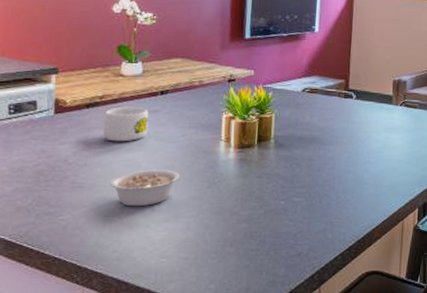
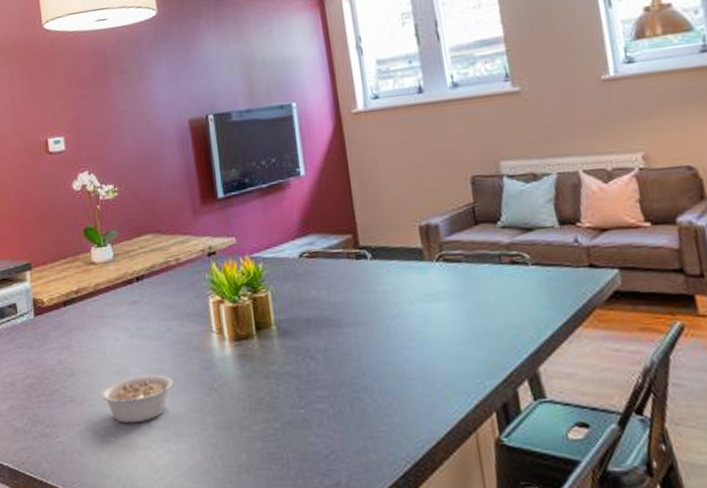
mug: present [102,107,149,142] -> none [82,299,130,344]

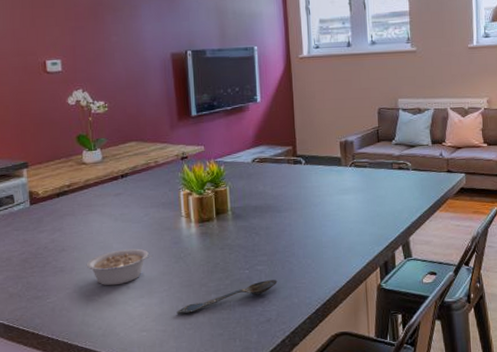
spoon: none [212,425,346,467] -> present [176,280,278,314]

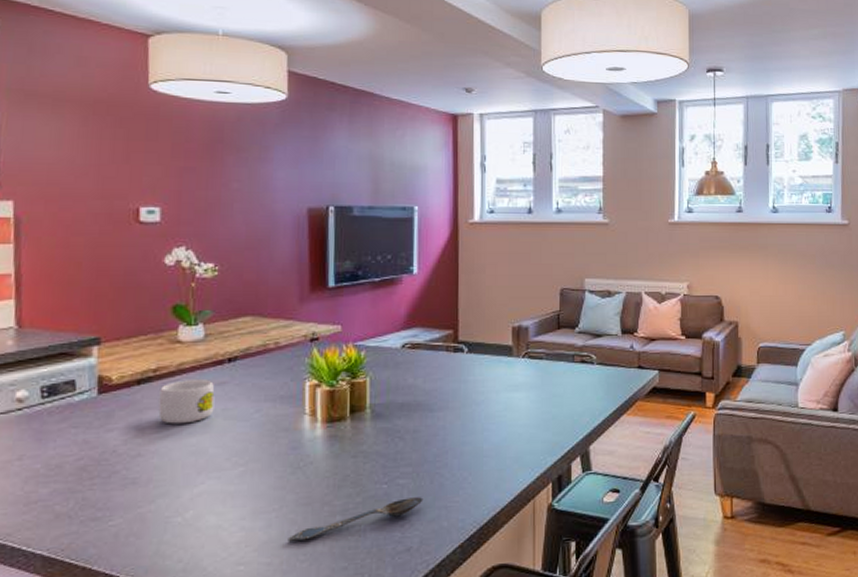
mug: none [73,192,114,227] -> present [158,379,215,424]
legume: present [86,248,152,286] -> none [169,454,261,504]

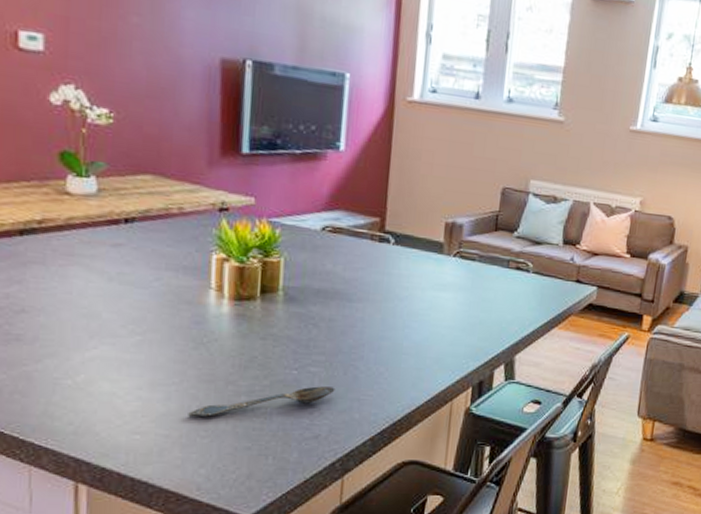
mug: present [158,379,215,424] -> none [44,236,109,284]

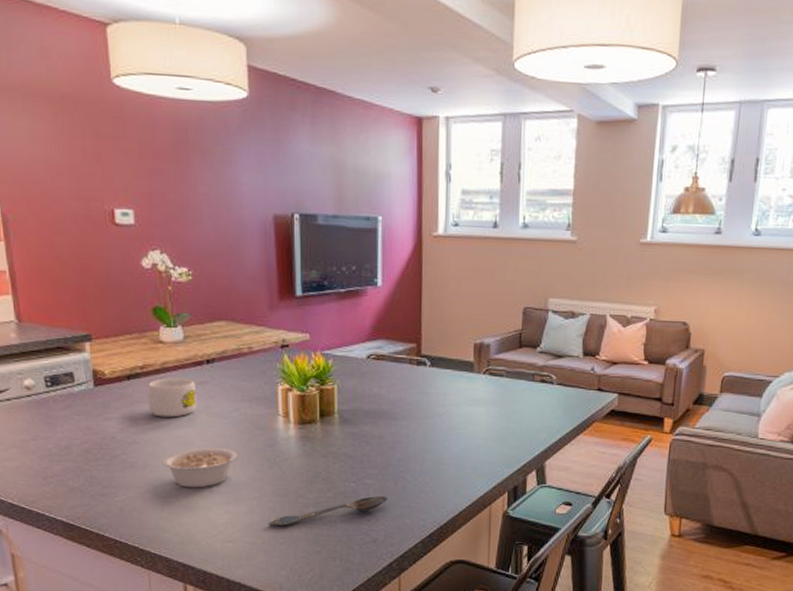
mug: none [44,236,109,284] -> present [147,378,197,418]
legume: none [57,321,161,369] -> present [162,447,242,488]

